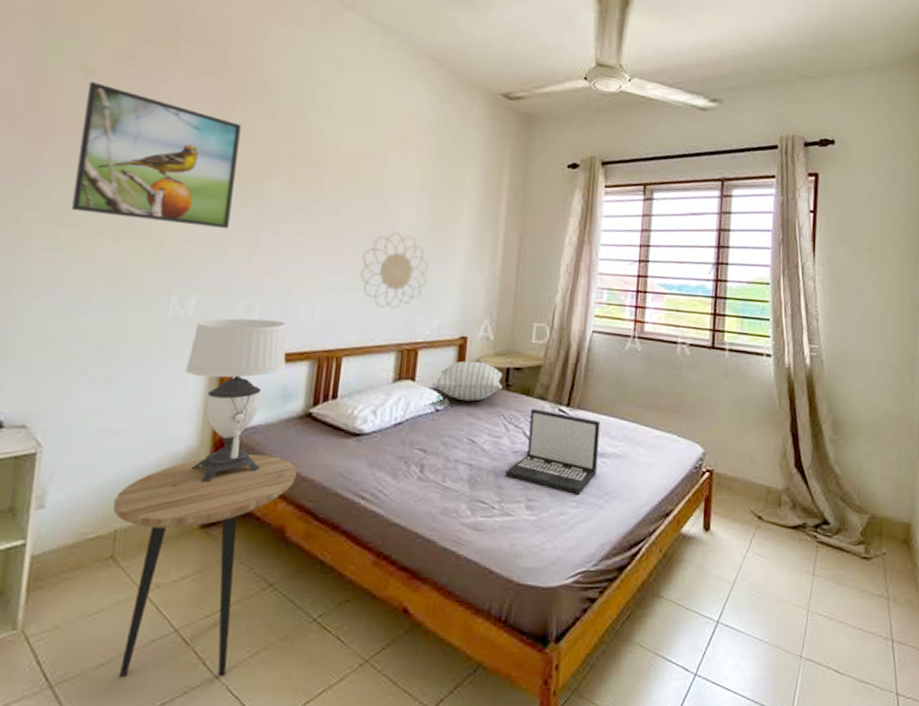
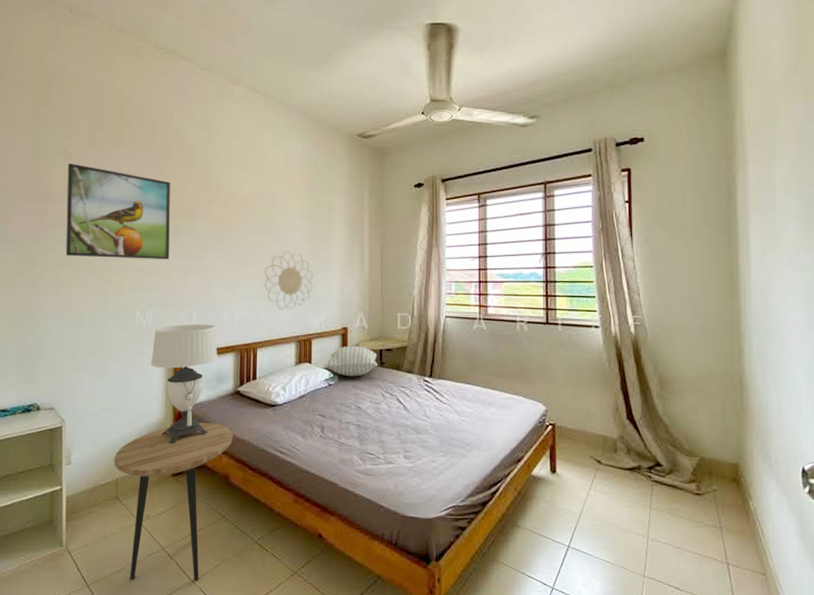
laptop computer: present [505,408,601,495] -> none [386,380,458,446]

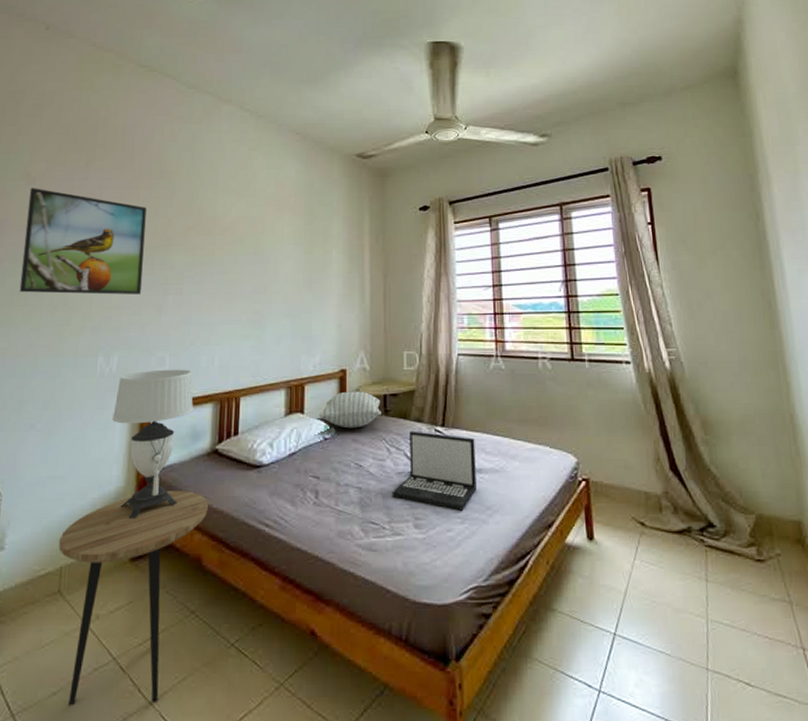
decorative wall piece: present [264,250,313,310] -> none [250,282,307,350]
laptop computer: none [386,380,458,446] -> present [392,431,476,511]

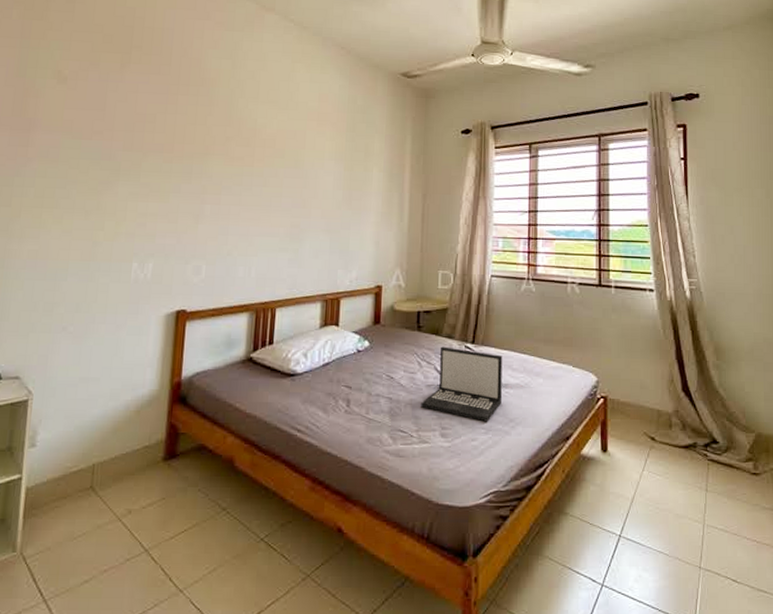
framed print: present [19,188,147,295] -> none [50,87,185,202]
side table: present [58,491,208,705] -> none [91,395,242,592]
table lamp: present [112,369,193,518] -> none [147,278,229,420]
pillow: present [319,391,381,429] -> none [354,306,415,342]

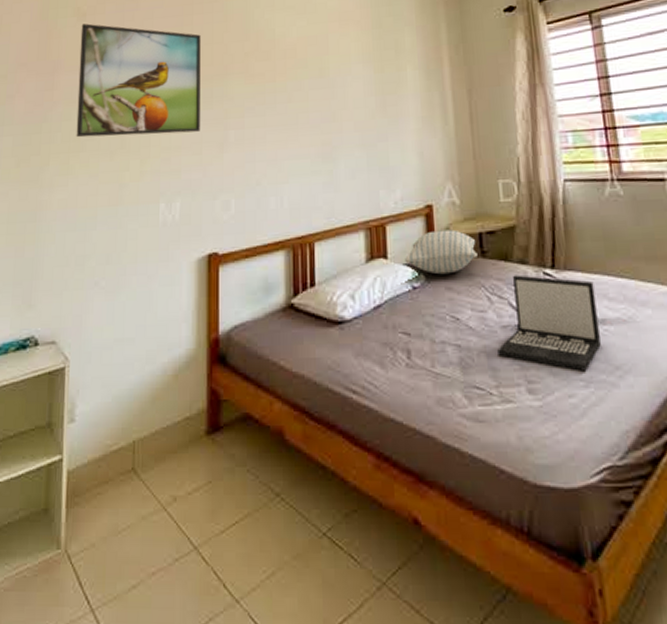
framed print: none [50,87,185,202] -> present [76,23,201,138]
pillow: none [354,306,415,342] -> present [405,229,477,275]

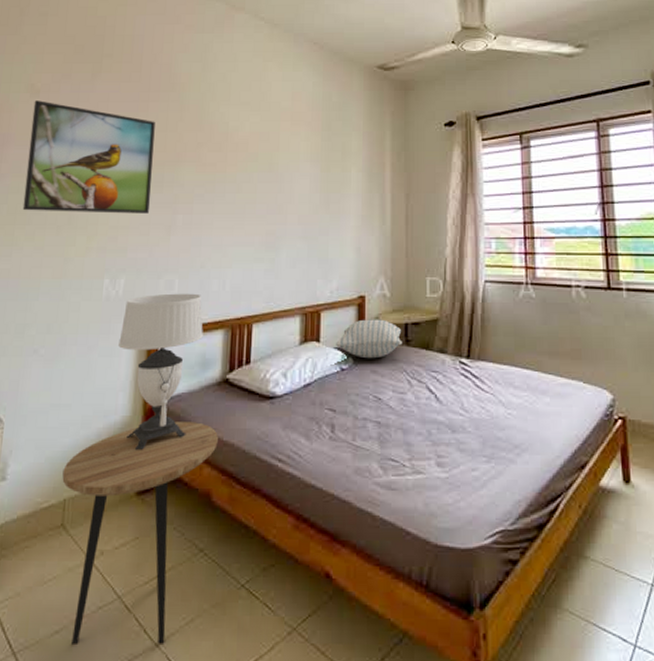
side table: none [130,352,287,601] -> present [62,422,218,644]
table lamp: none [178,213,264,385] -> present [118,293,203,450]
laptop computer: present [497,275,601,371] -> none [413,362,504,449]

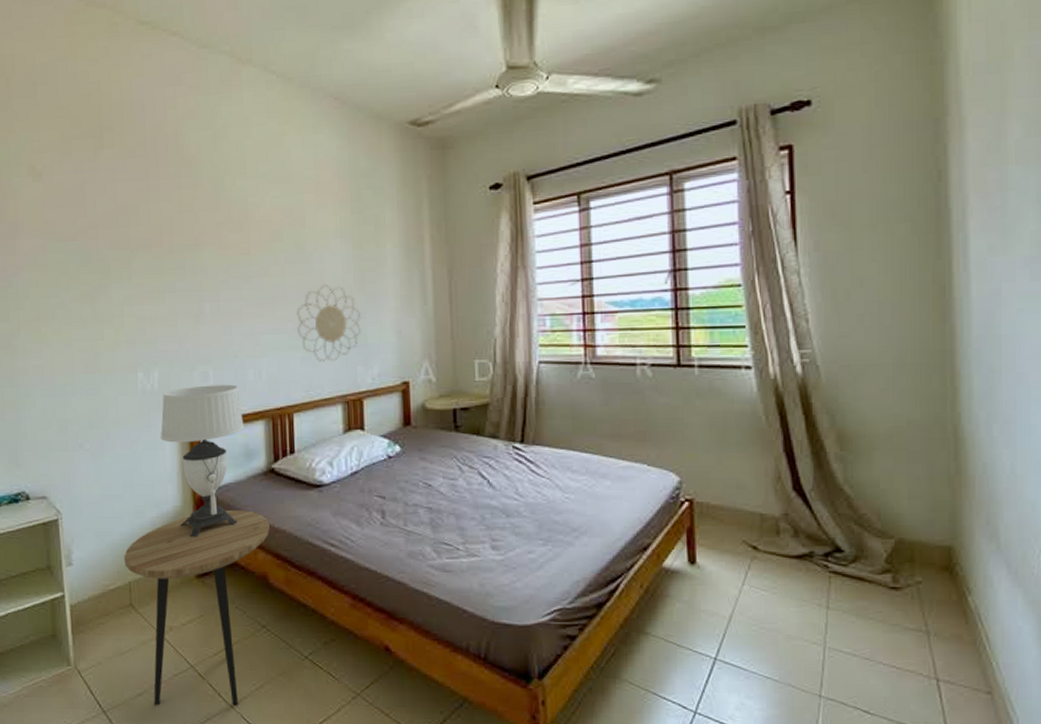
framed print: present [22,100,155,214] -> none [38,184,174,305]
decorative wall piece: none [264,201,324,274] -> present [297,283,361,362]
pillow: present [336,319,402,359] -> none [381,405,451,446]

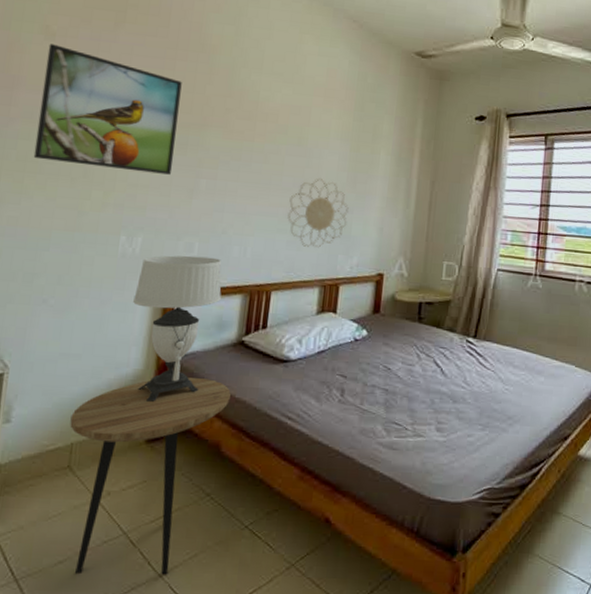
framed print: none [38,184,174,305] -> present [33,44,182,175]

